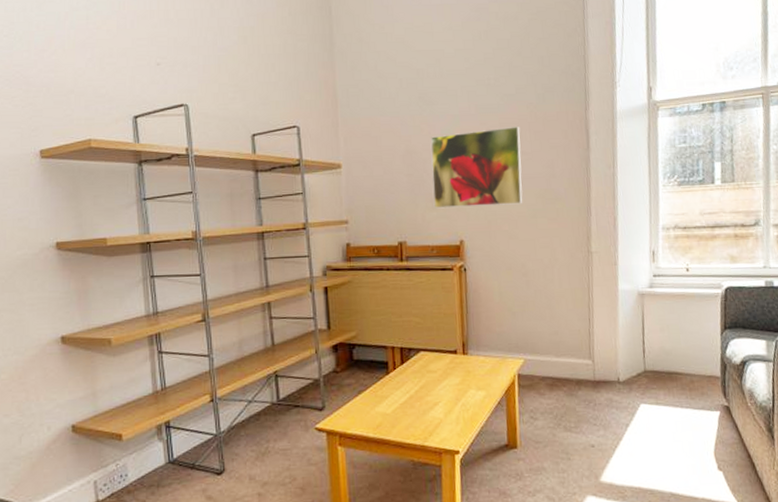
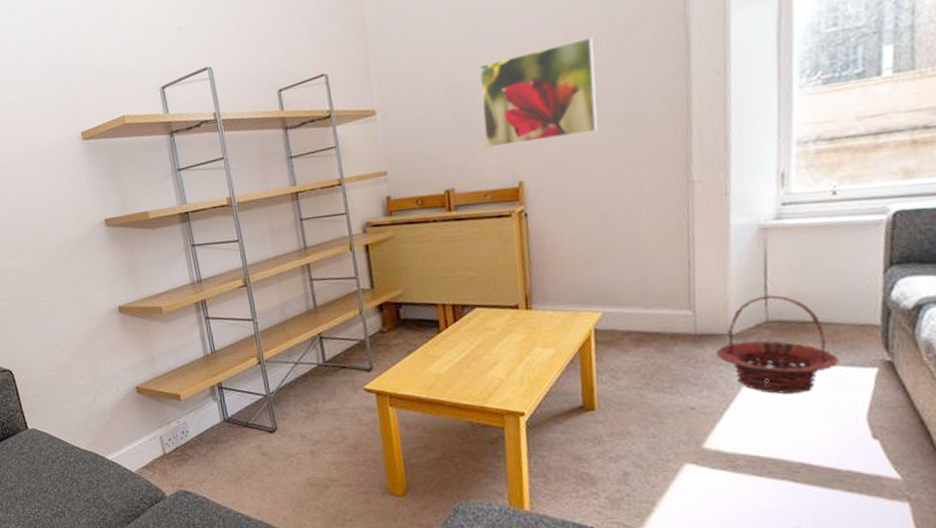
basket: none [608,349,694,434] -> present [715,295,839,395]

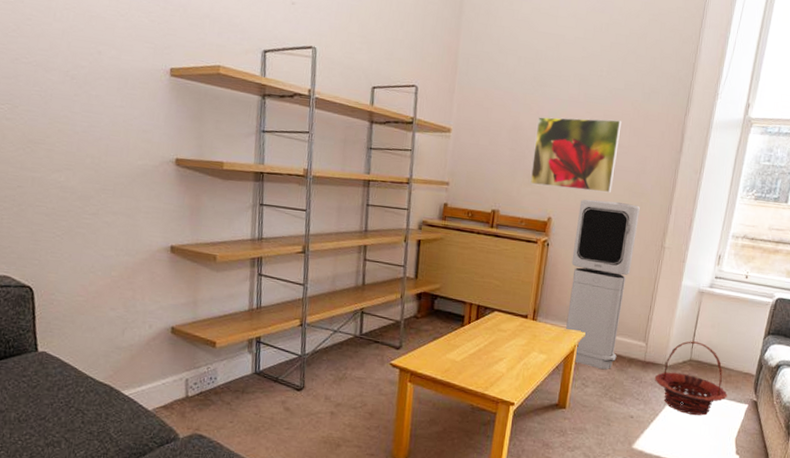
air purifier: none [557,137,654,355] -> present [566,199,640,370]

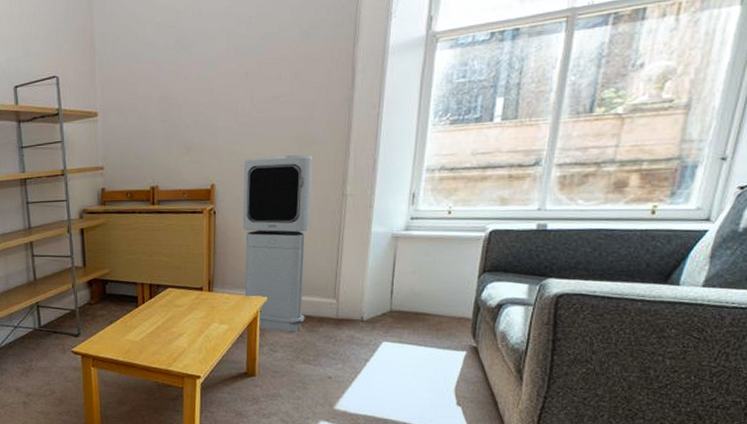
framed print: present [529,117,622,193] -> none [186,67,280,154]
basket: present [654,341,727,416] -> none [350,291,439,370]

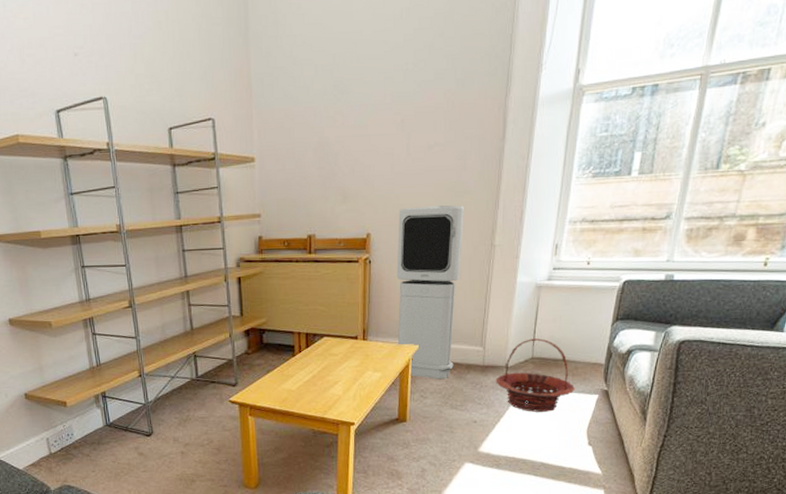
basket: none [350,291,439,370] -> present [495,338,575,413]

